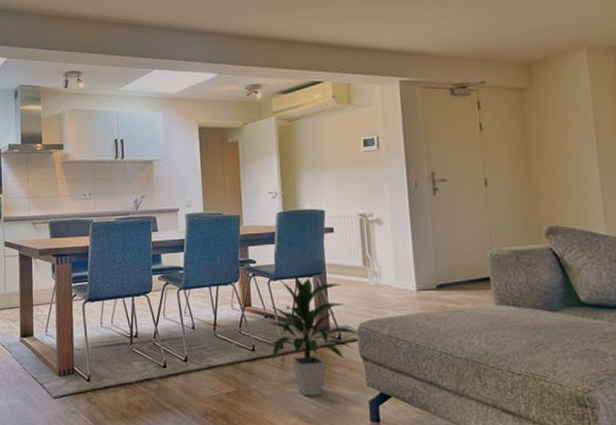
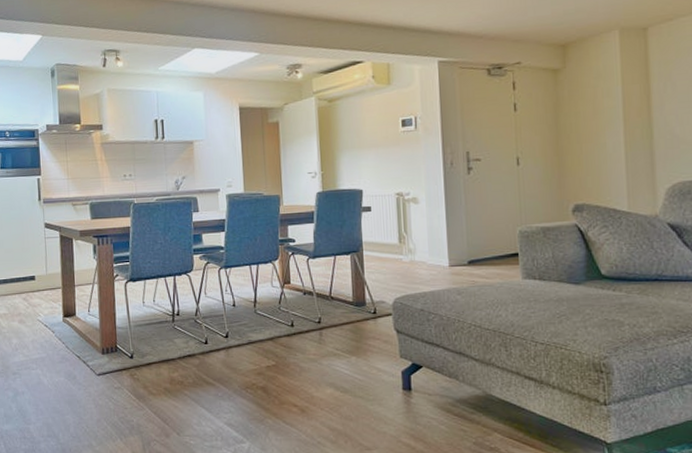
indoor plant: present [267,275,359,397] -> none [306,253,394,368]

